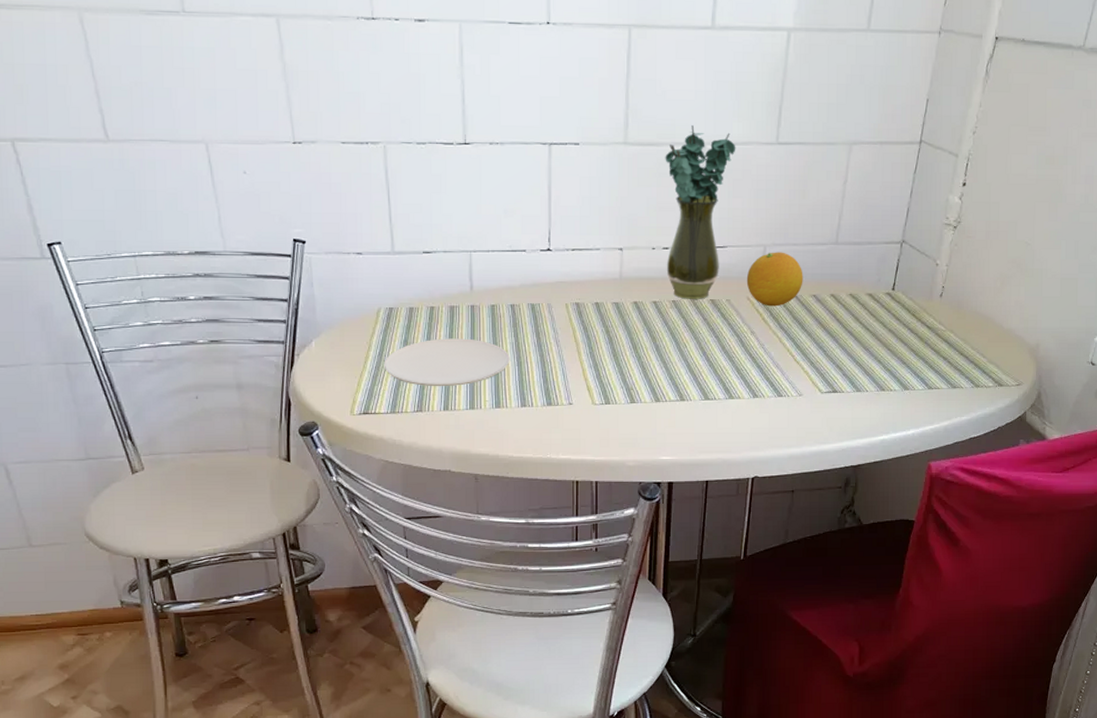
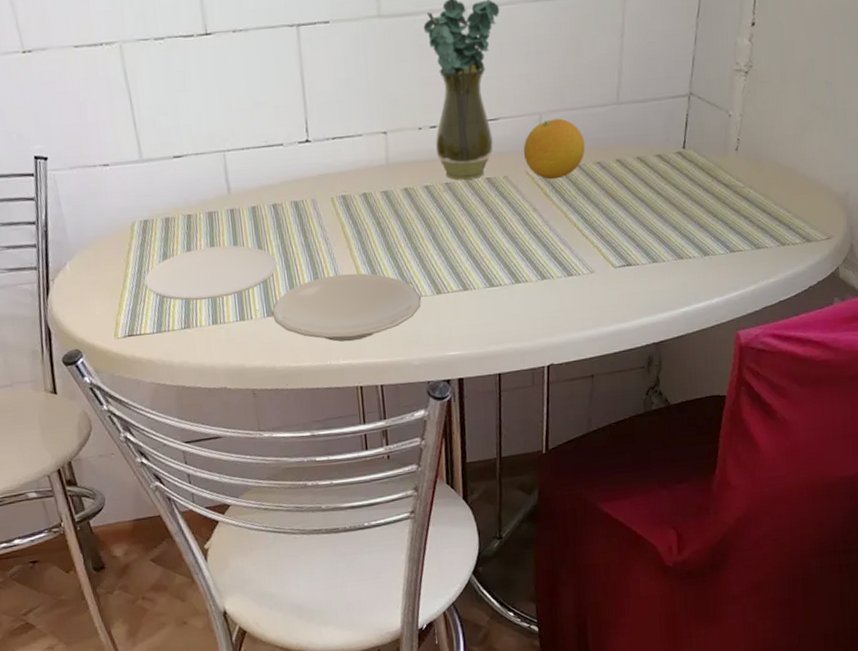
saucer: none [500,375,640,438] -> present [271,273,421,342]

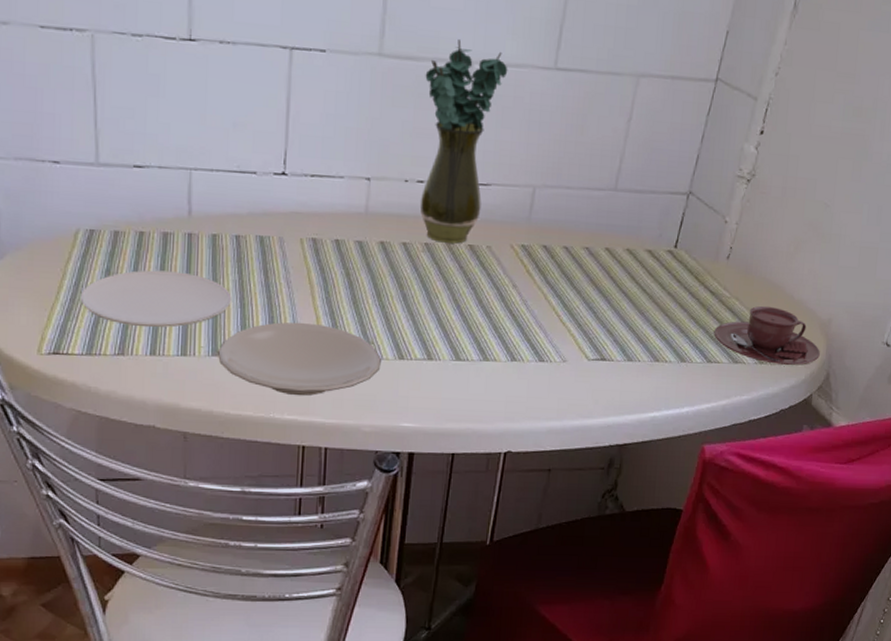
fruit: present [523,118,585,180] -> none [511,194,576,258]
teacup: none [733,189,841,244] -> present [714,305,820,365]

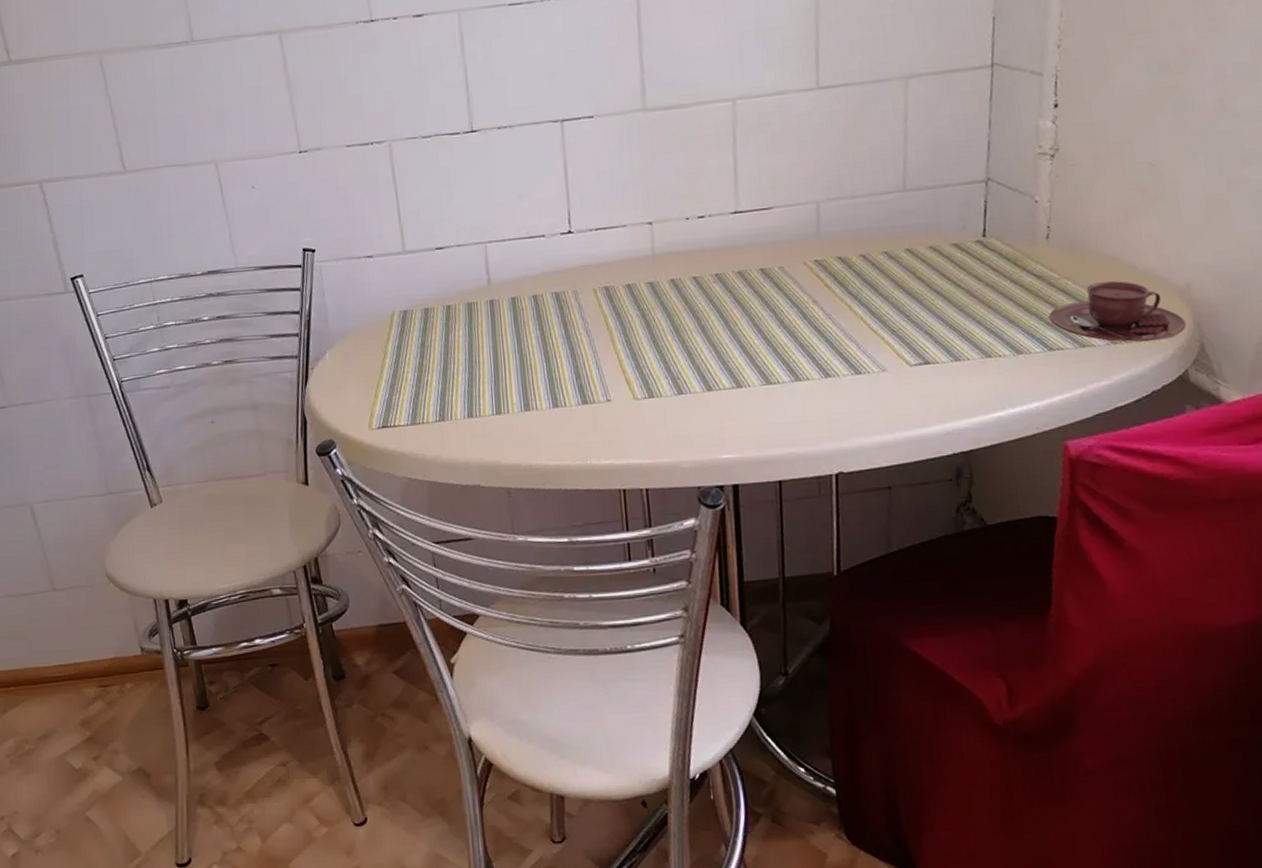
plate: present [80,270,232,328] -> none [401,336,537,393]
saucer: present [217,322,381,396] -> none [529,367,690,440]
vase: present [419,40,508,244] -> none [690,81,771,271]

